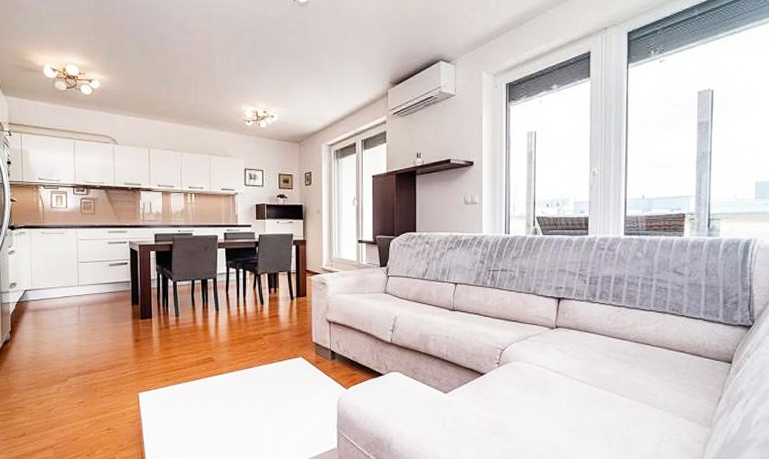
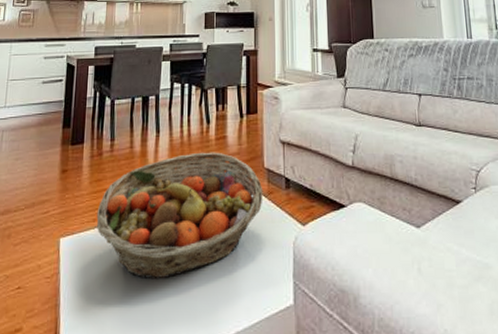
fruit basket: none [168,328,312,426] -> present [96,152,263,280]

